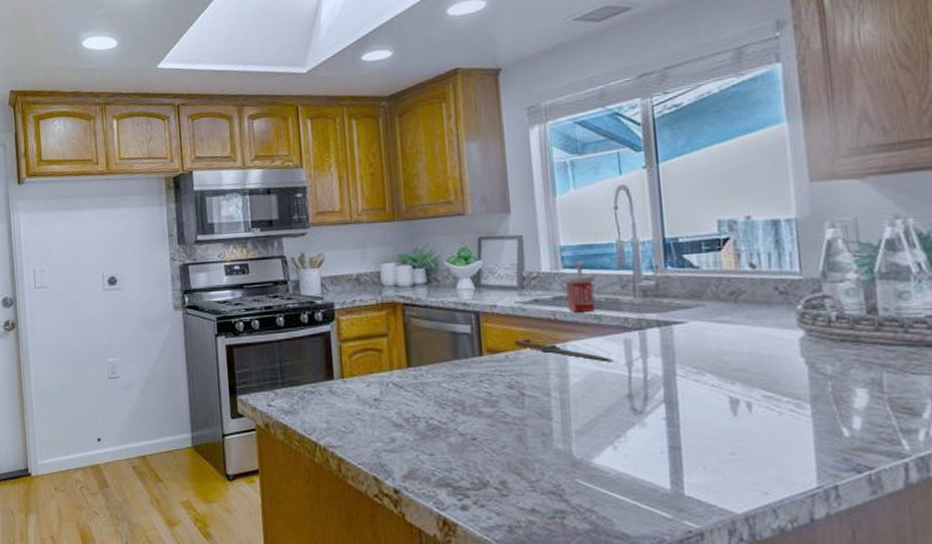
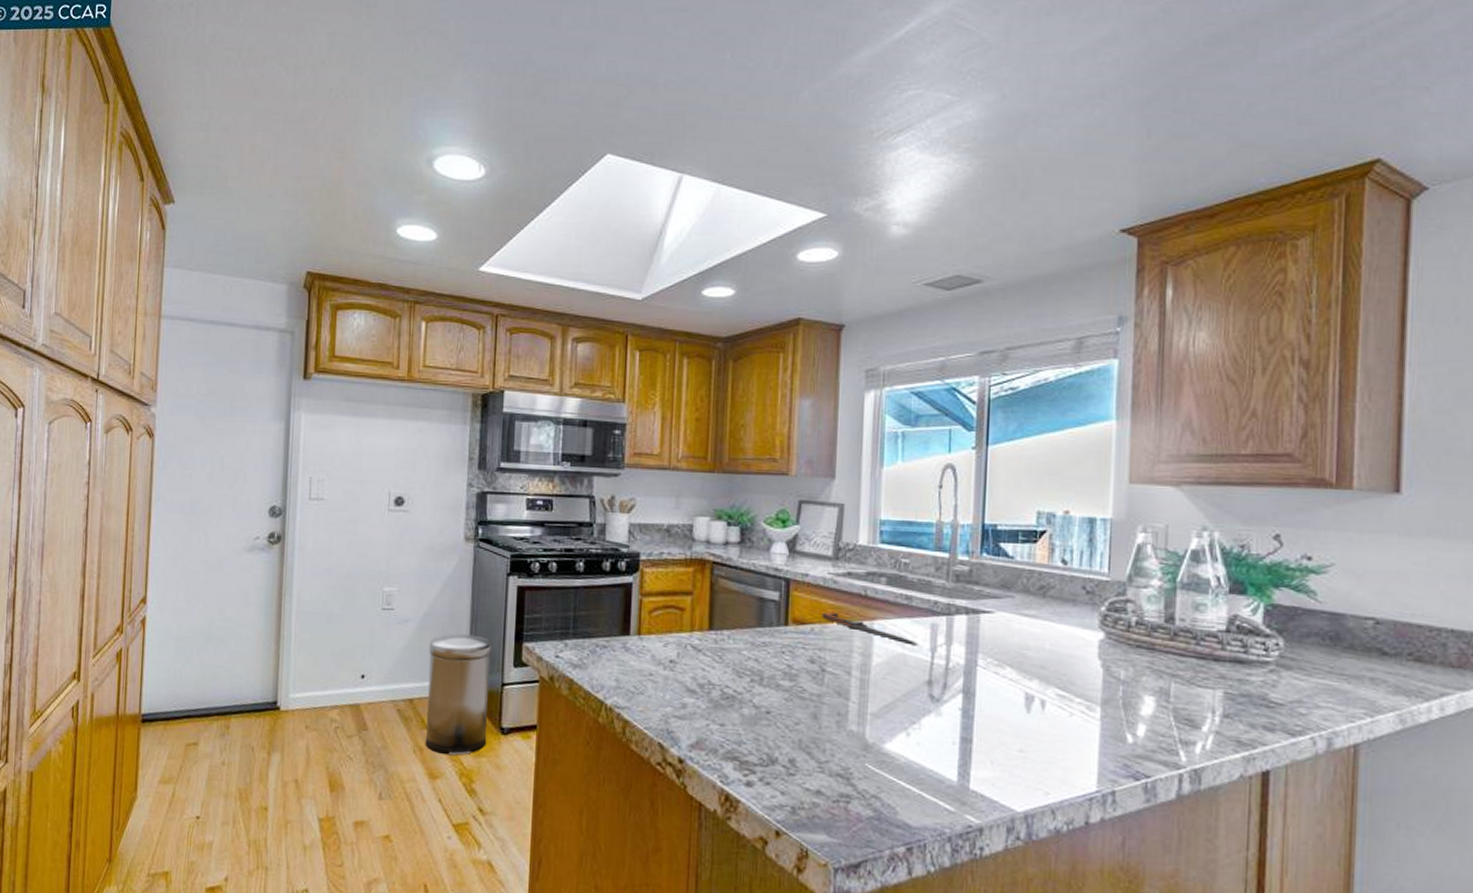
pedal bin: none [154,393,215,504] -> present [425,633,492,756]
soap dispenser: present [562,261,595,312] -> none [878,537,910,591]

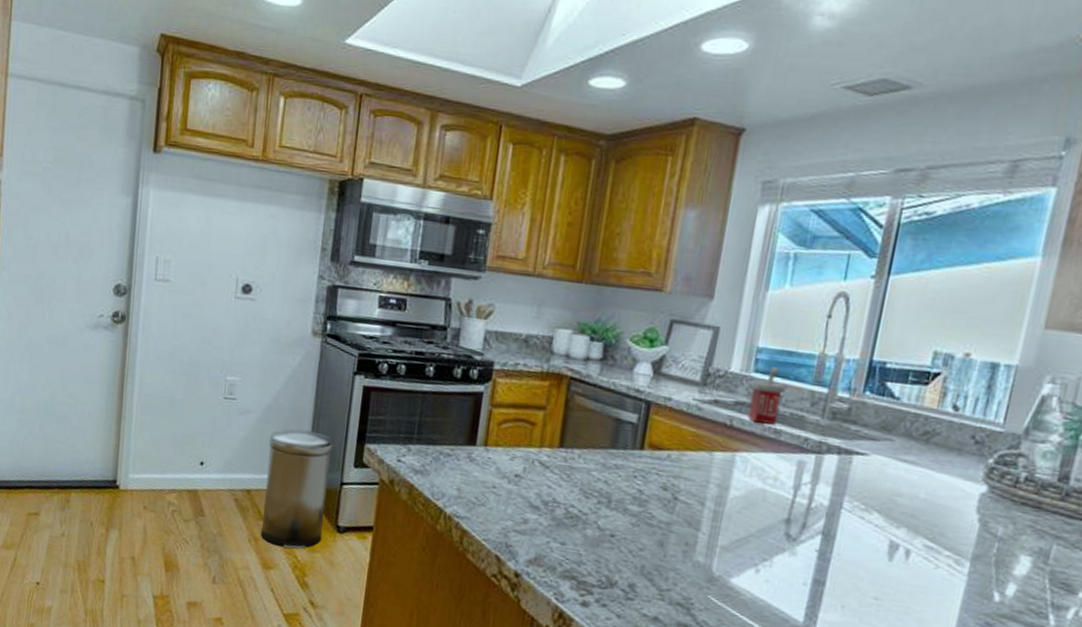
knife: present [821,612,917,645] -> none [680,439,780,481]
soap dispenser: none [878,537,910,591] -> present [747,367,785,425]

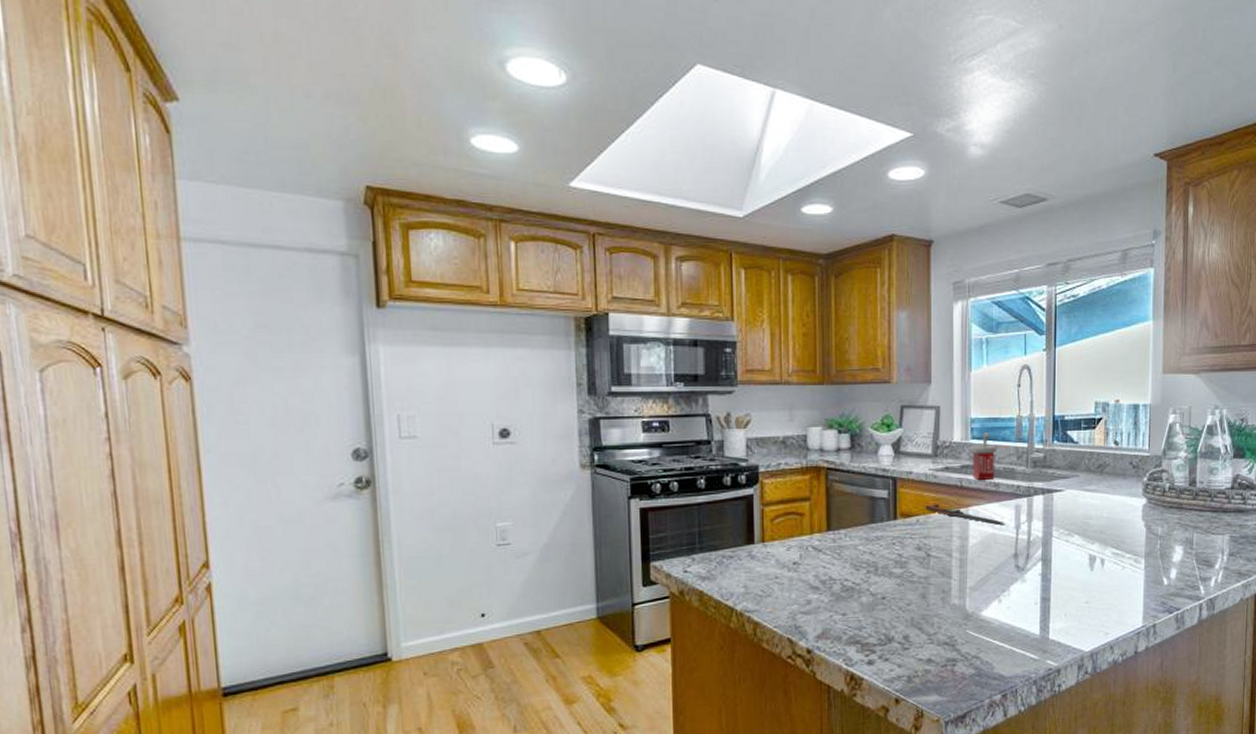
pedal bin: present [260,429,333,550] -> none [553,560,622,680]
knife: none [680,439,780,481] -> present [925,504,1005,525]

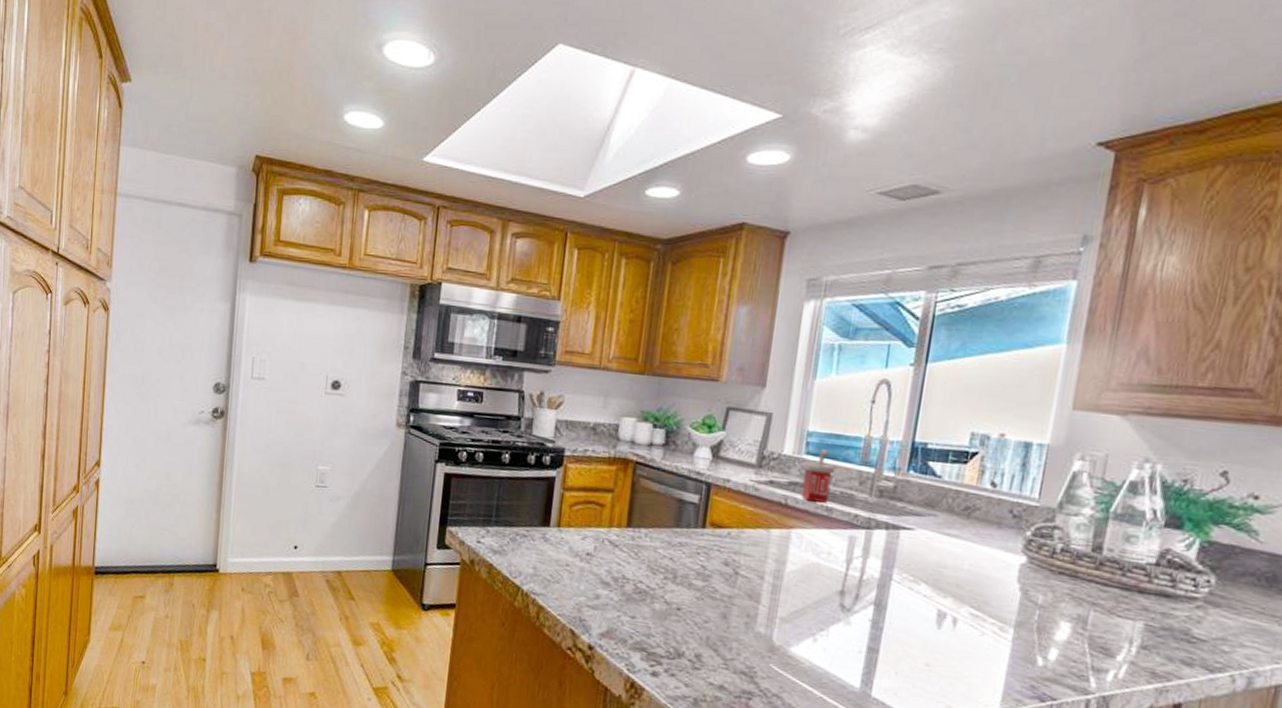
knife: present [925,504,1005,525] -> none [739,517,833,555]

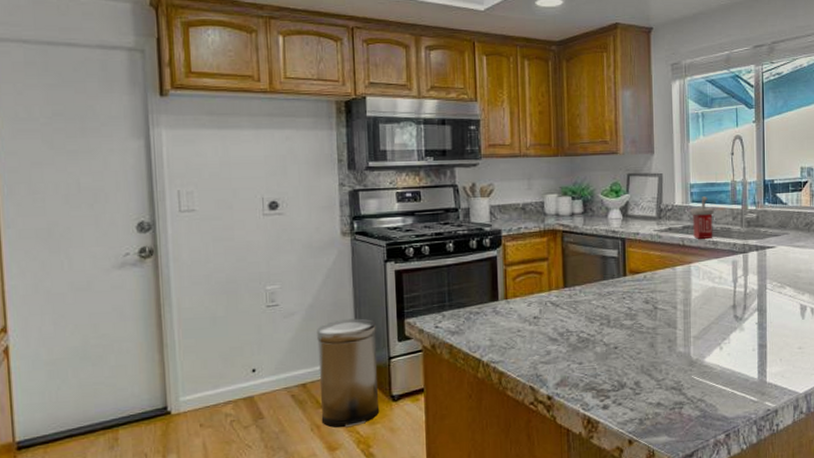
pedal bin: none [350,514,417,627] -> present [317,318,380,428]

